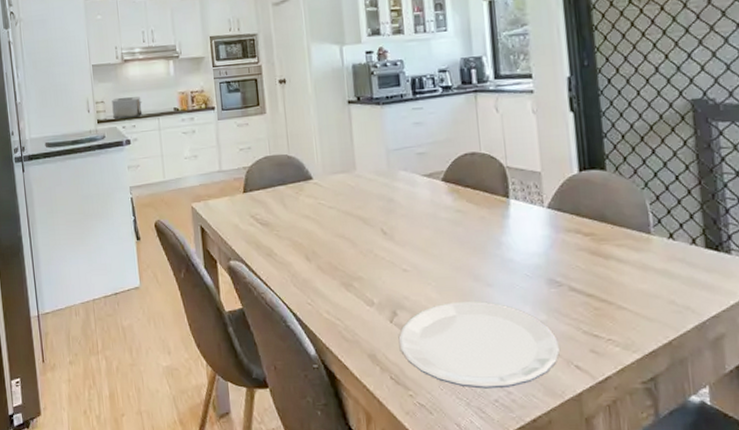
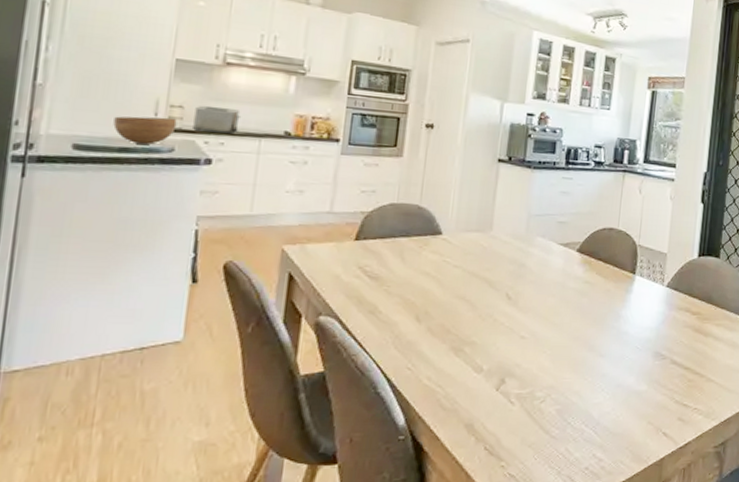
bowl: none [65,112,103,136] -> present [113,116,177,145]
plate: present [398,300,560,389] -> none [501,370,653,457]

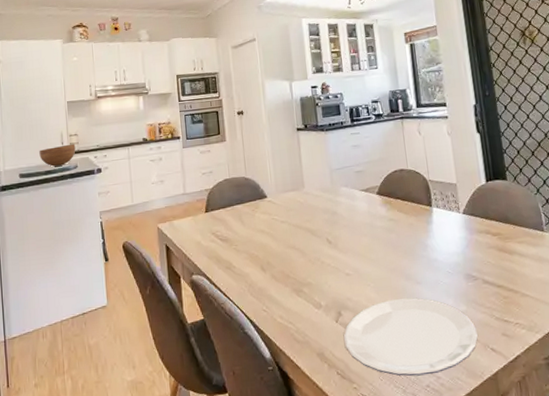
toaster: present [193,105,242,134] -> none [85,129,114,150]
plate: none [501,370,653,457] -> present [343,297,478,376]

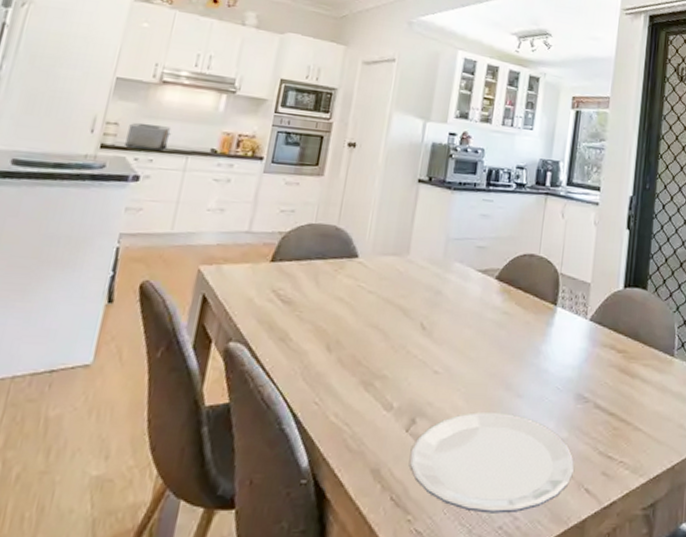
bowl: present [39,143,76,167] -> none [51,132,111,161]
toaster: none [85,129,114,150] -> present [125,122,172,151]

